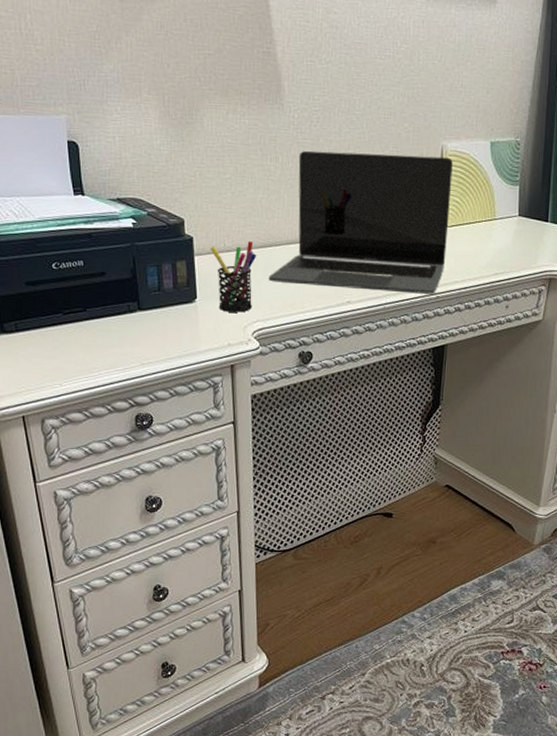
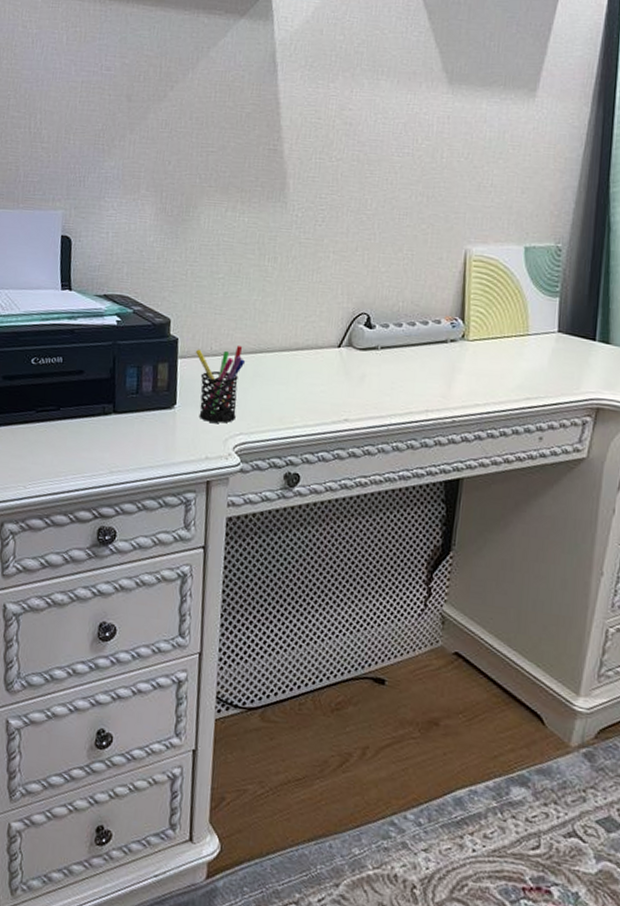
laptop: present [269,150,453,294] -> none [257,251,478,418]

